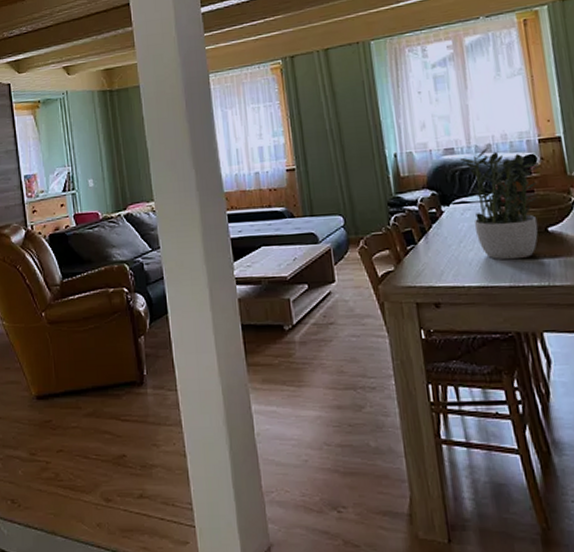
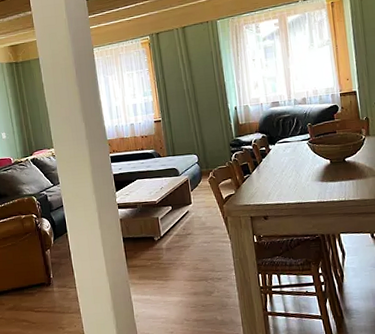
potted plant: present [460,148,541,260] -> none [283,101,341,183]

